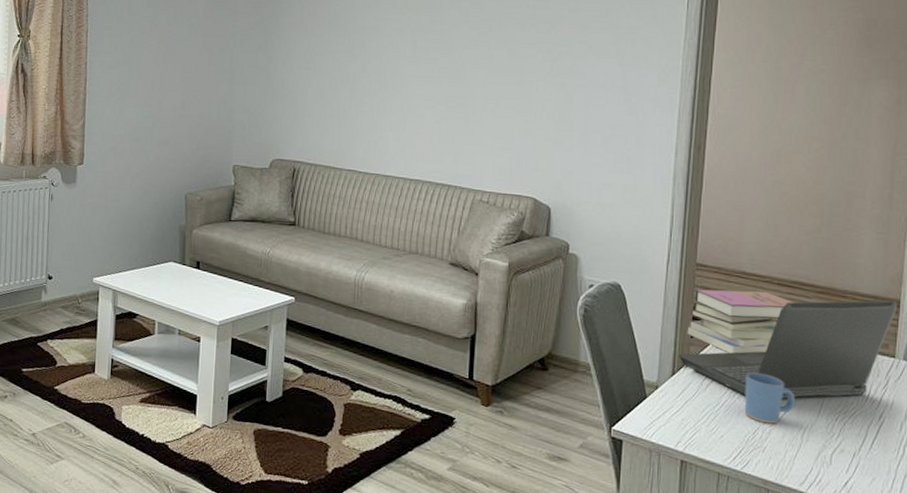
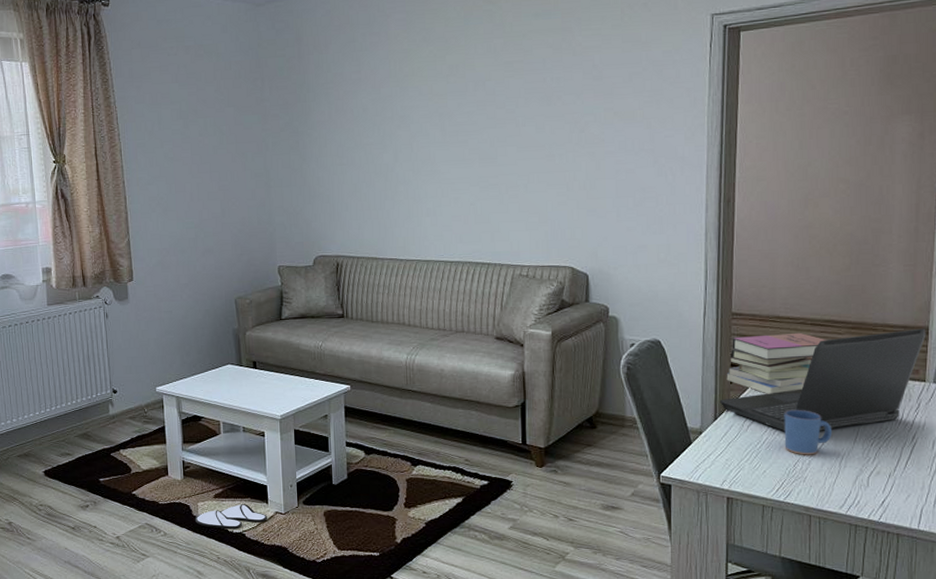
slippers: none [117,412,193,438] -> present [195,504,267,529]

